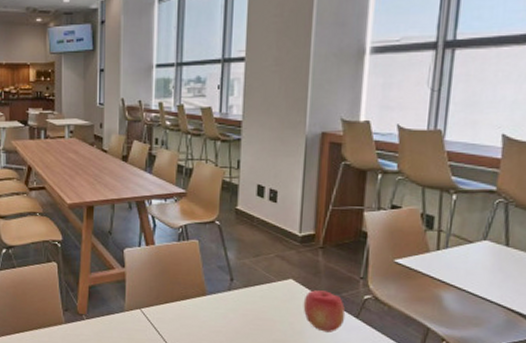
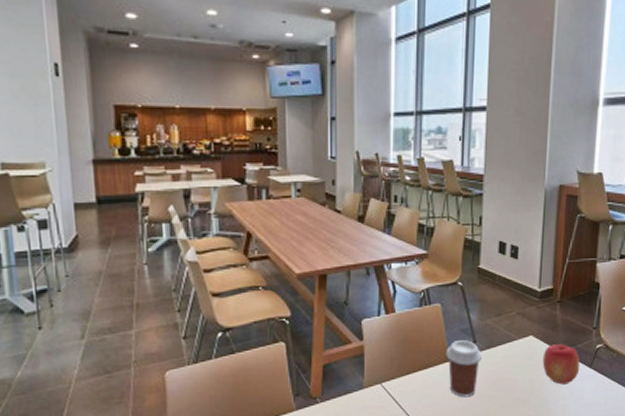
coffee cup: none [203,276,239,332] -> present [446,340,482,398]

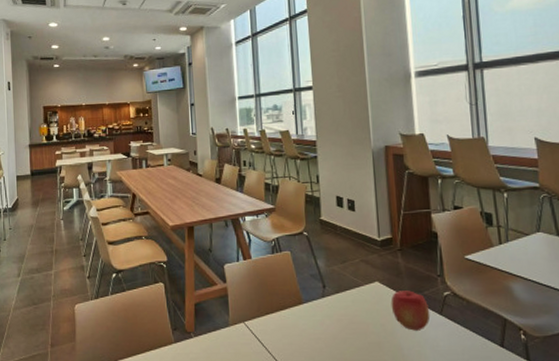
coffee cup: present [446,340,482,398] -> none [299,285,333,339]

